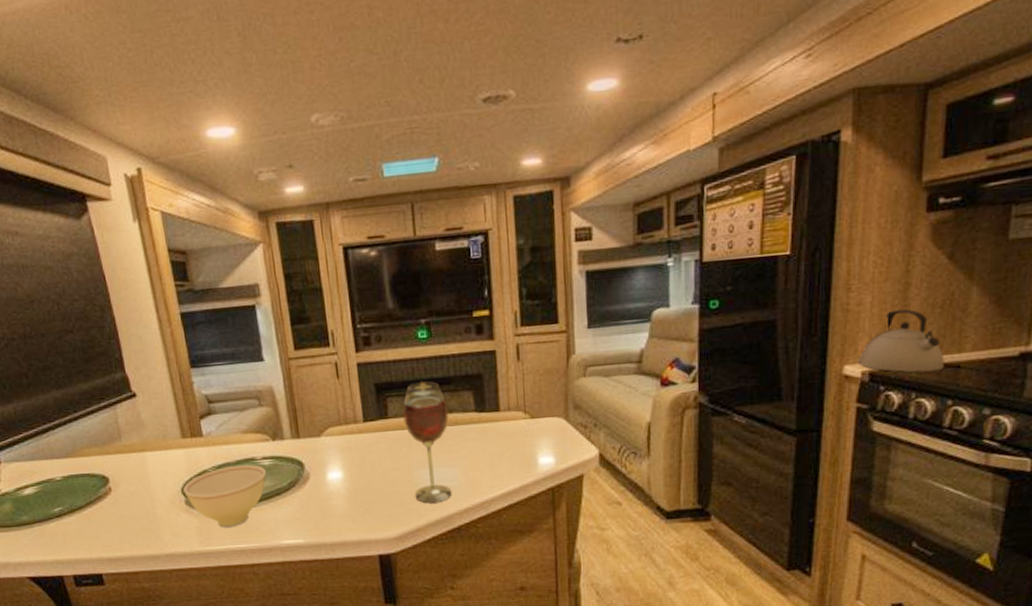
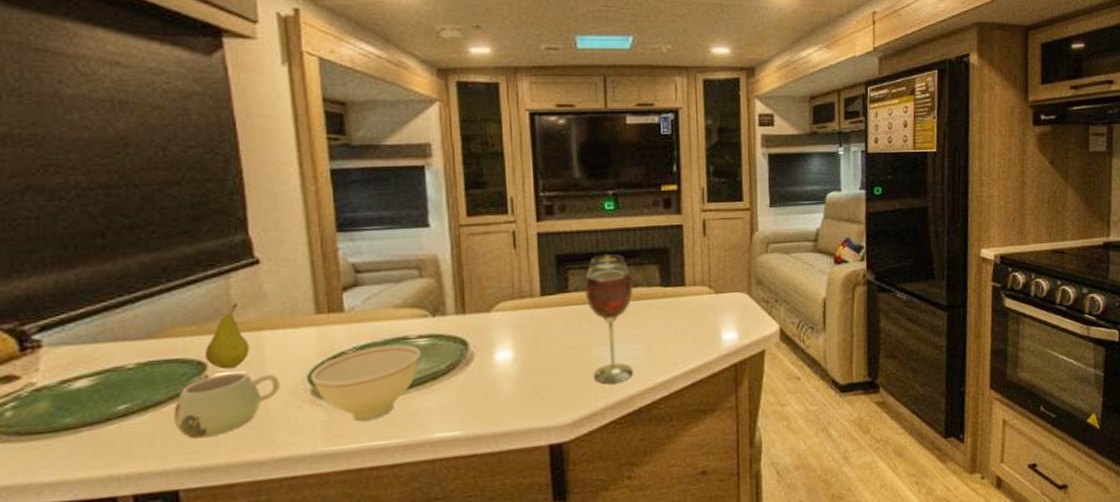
mug: none [91,484,163,536] -> present [173,371,281,439]
fruit: none [106,429,137,483] -> present [205,302,249,370]
kettle: present [857,309,945,373] -> none [991,203,1053,257]

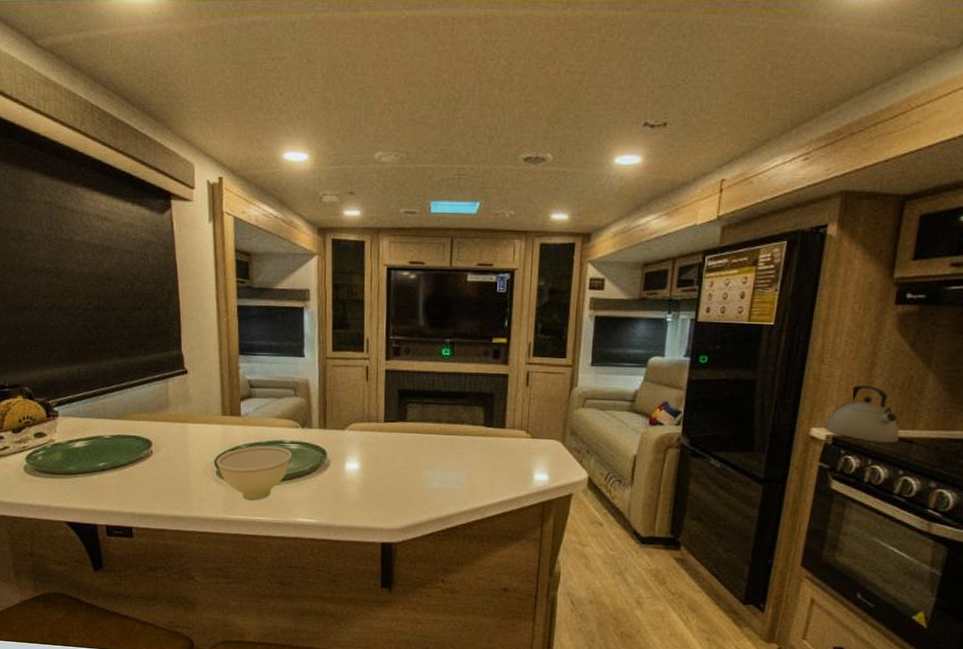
mug: present [173,371,281,439] -> none [131,450,197,494]
fruit: present [205,302,249,370] -> none [152,400,178,448]
wineglass: present [584,254,633,383] -> none [419,393,460,502]
kettle: none [991,203,1053,257] -> present [823,384,900,443]

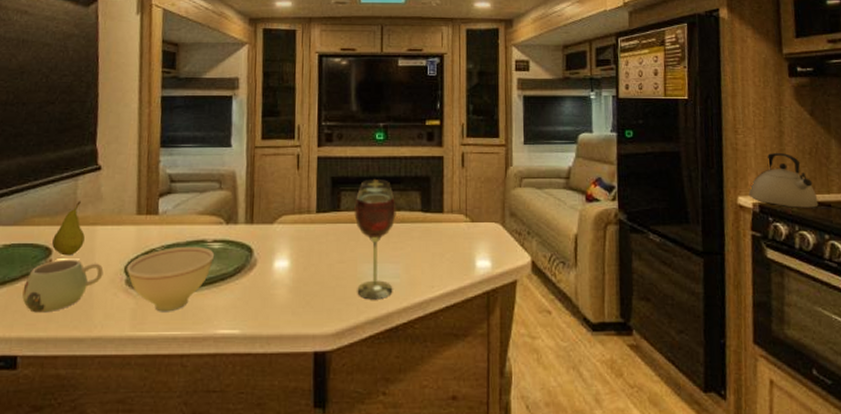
mug: none [131,450,197,494] -> present [22,259,104,313]
fruit: none [152,400,178,448] -> present [52,201,85,256]
wineglass: none [419,393,460,502] -> present [354,180,396,298]

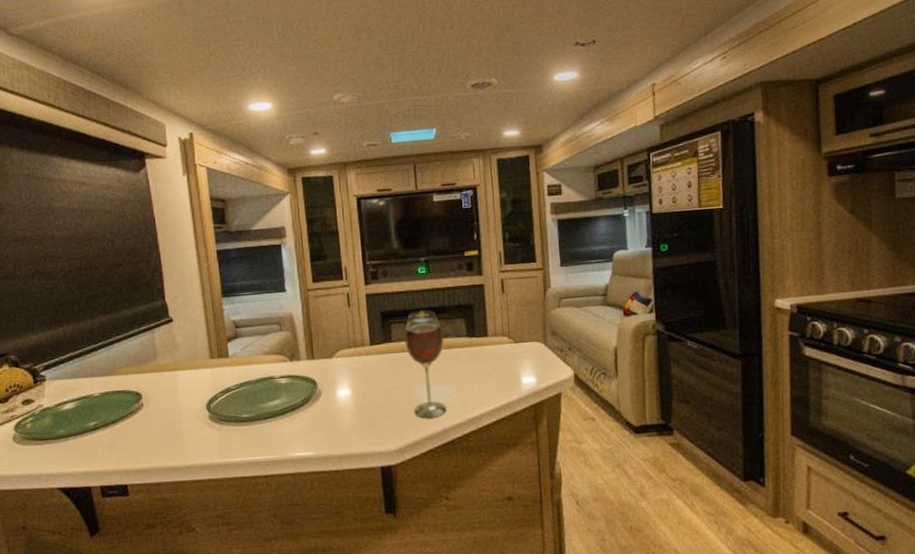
mug: present [22,259,104,313] -> none [123,400,189,448]
fruit: present [52,201,85,256] -> none [141,350,168,399]
bowl: present [127,246,215,312] -> none [208,382,284,441]
kettle: present [748,152,819,208] -> none [786,253,858,306]

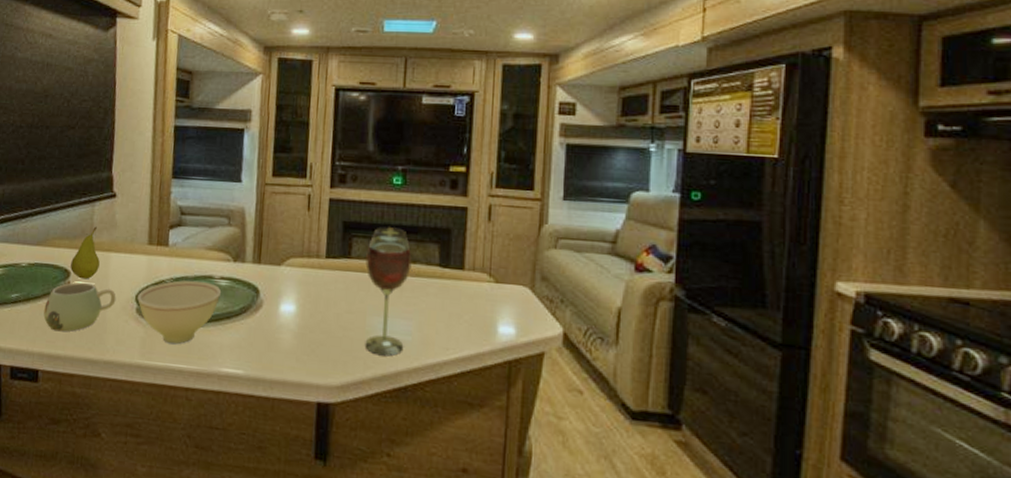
mug: none [123,400,189,448] -> present [43,282,116,332]
fruit: none [141,350,168,399] -> present [70,226,100,280]
bowl: none [208,382,284,441] -> present [137,280,222,344]

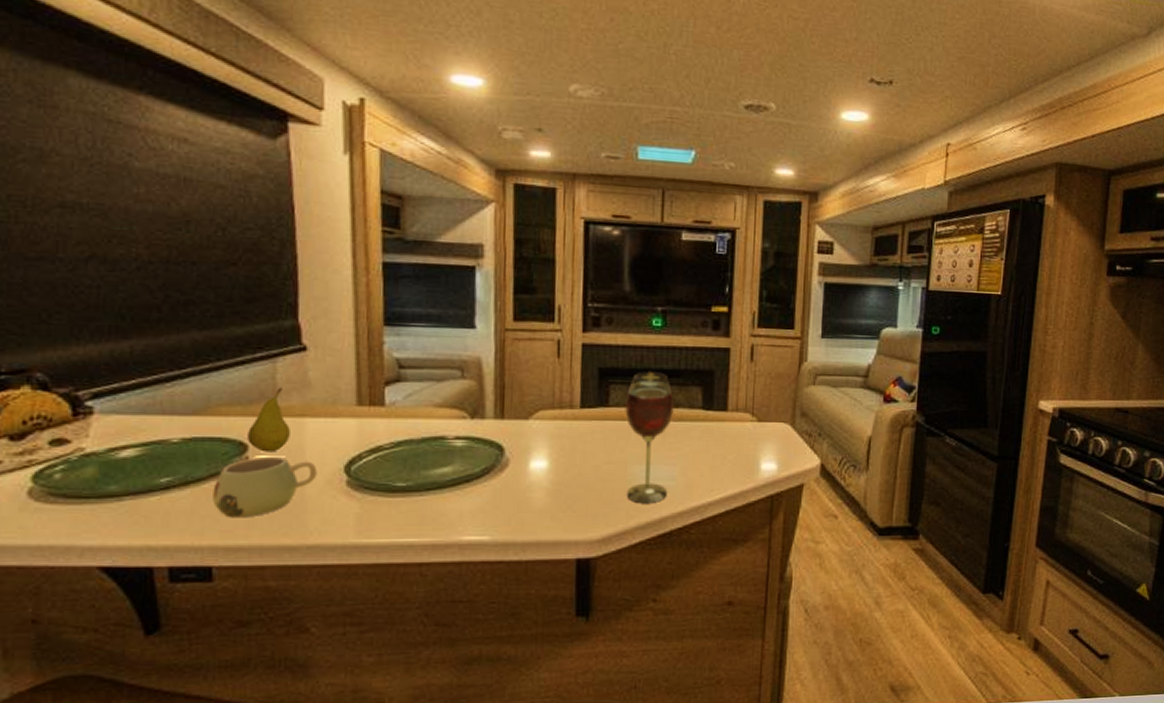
bowl: present [137,280,222,344] -> none [347,443,458,517]

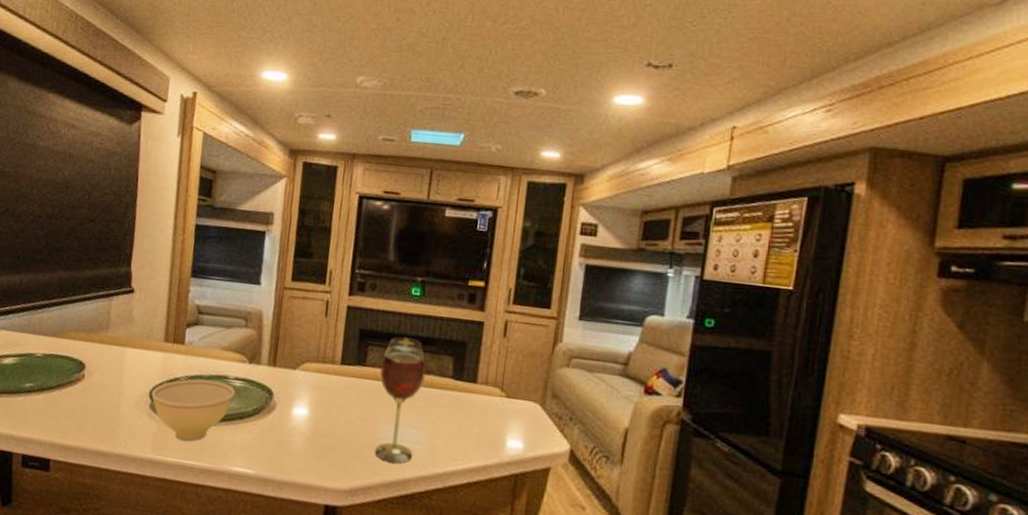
mug: present [213,456,317,518] -> none [57,375,130,424]
fruit: present [248,387,290,453] -> none [85,321,115,373]
bowl: none [347,443,458,517] -> present [151,379,236,441]

